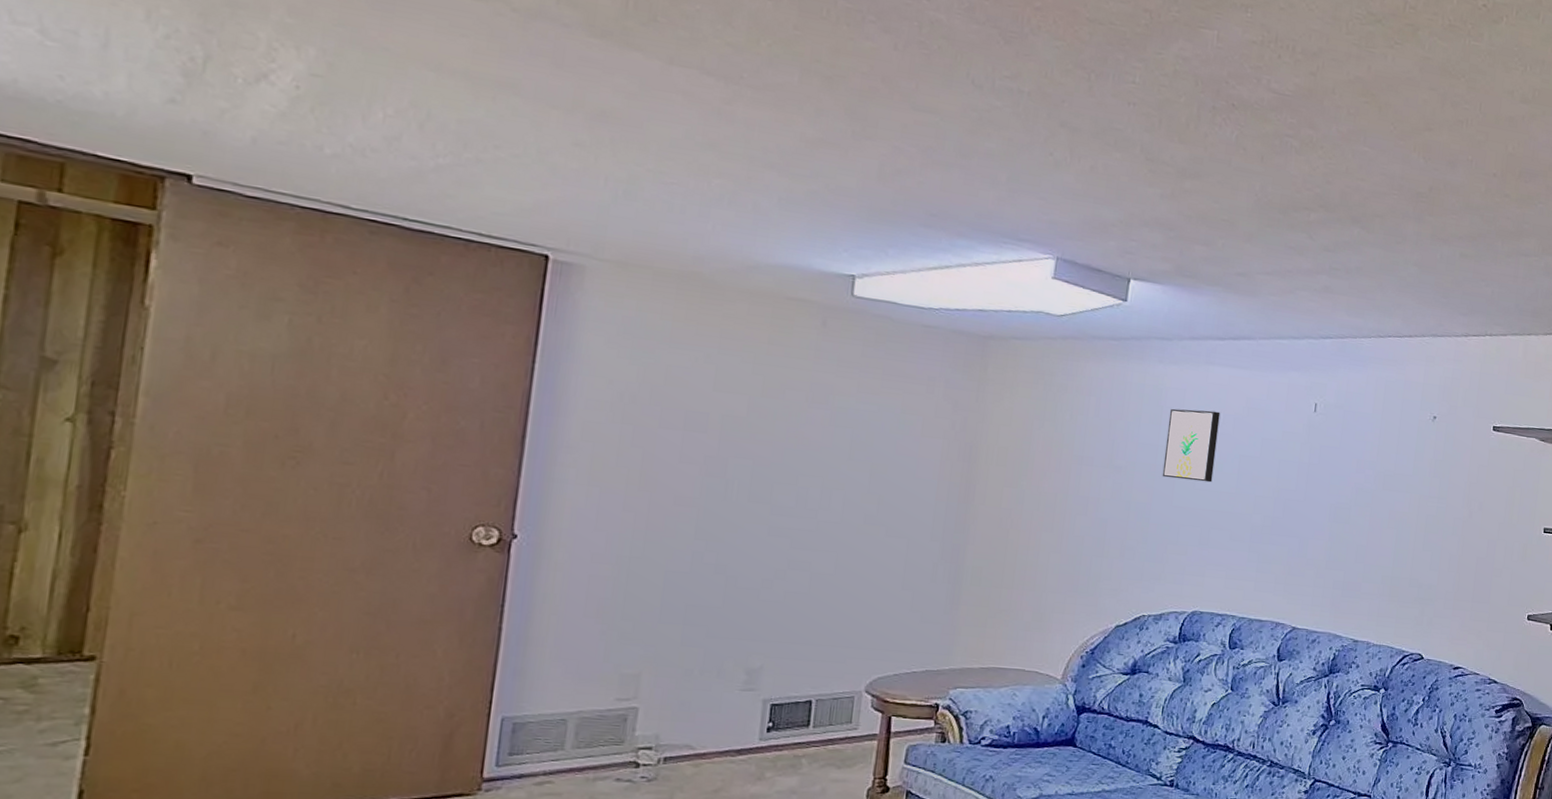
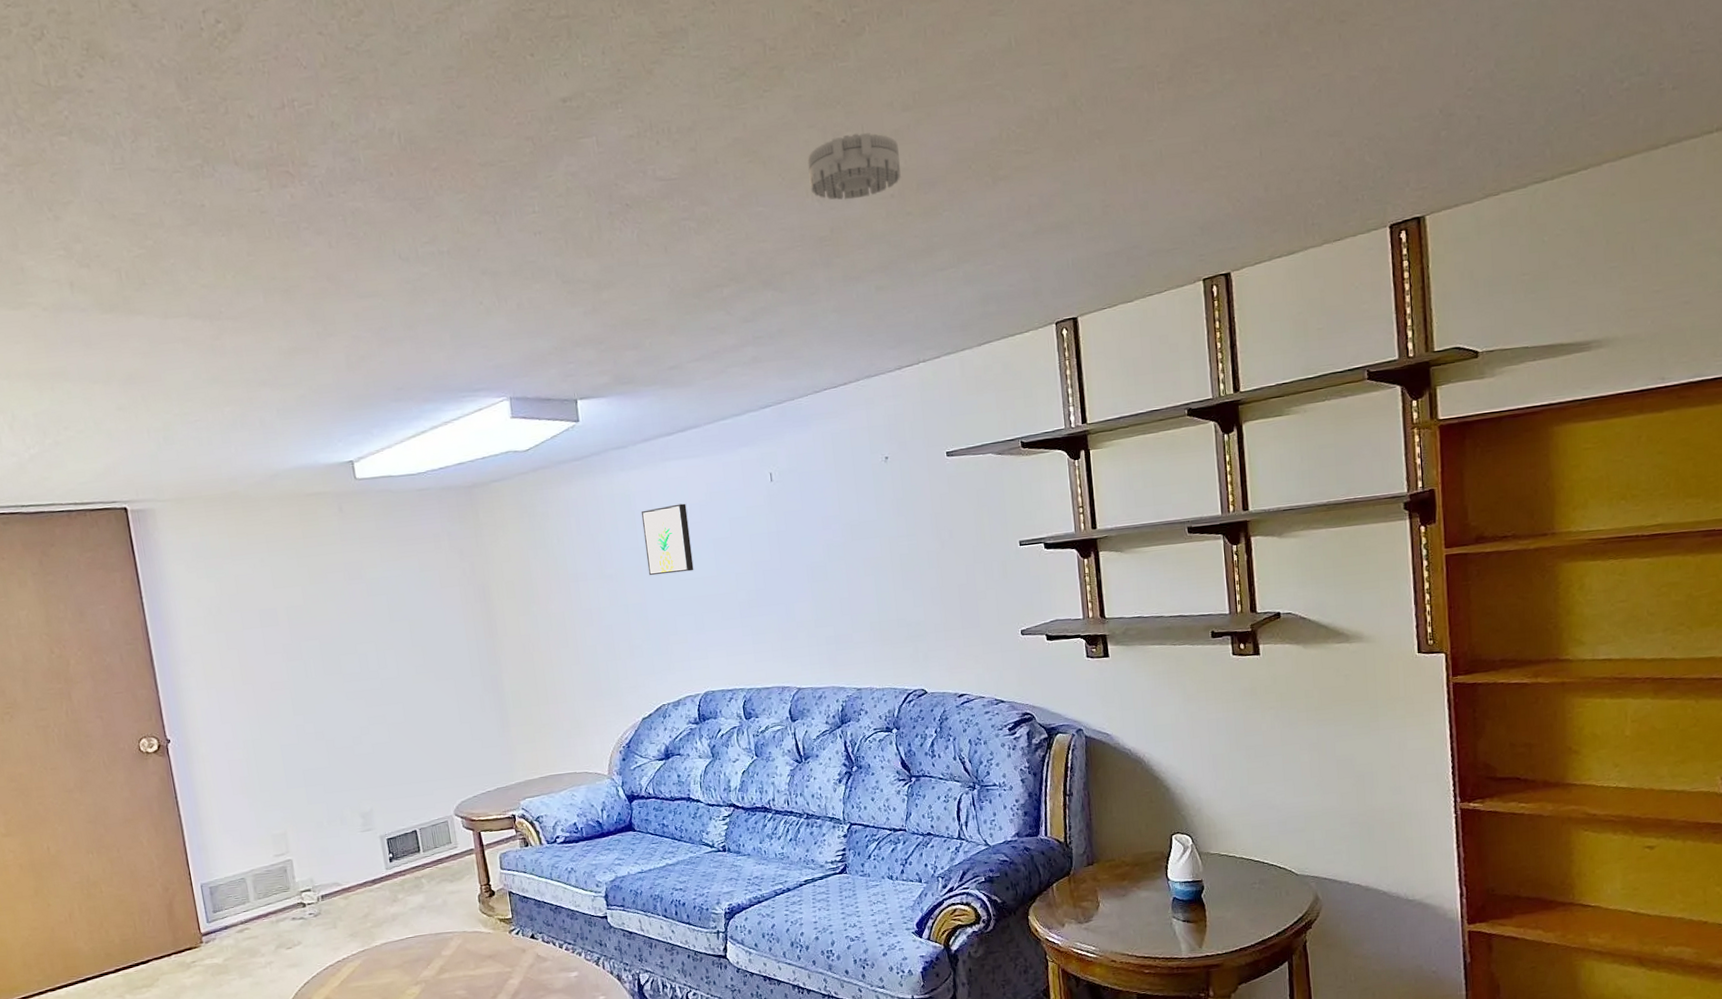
smoke detector: none [1419,106,1510,169] -> present [807,133,901,200]

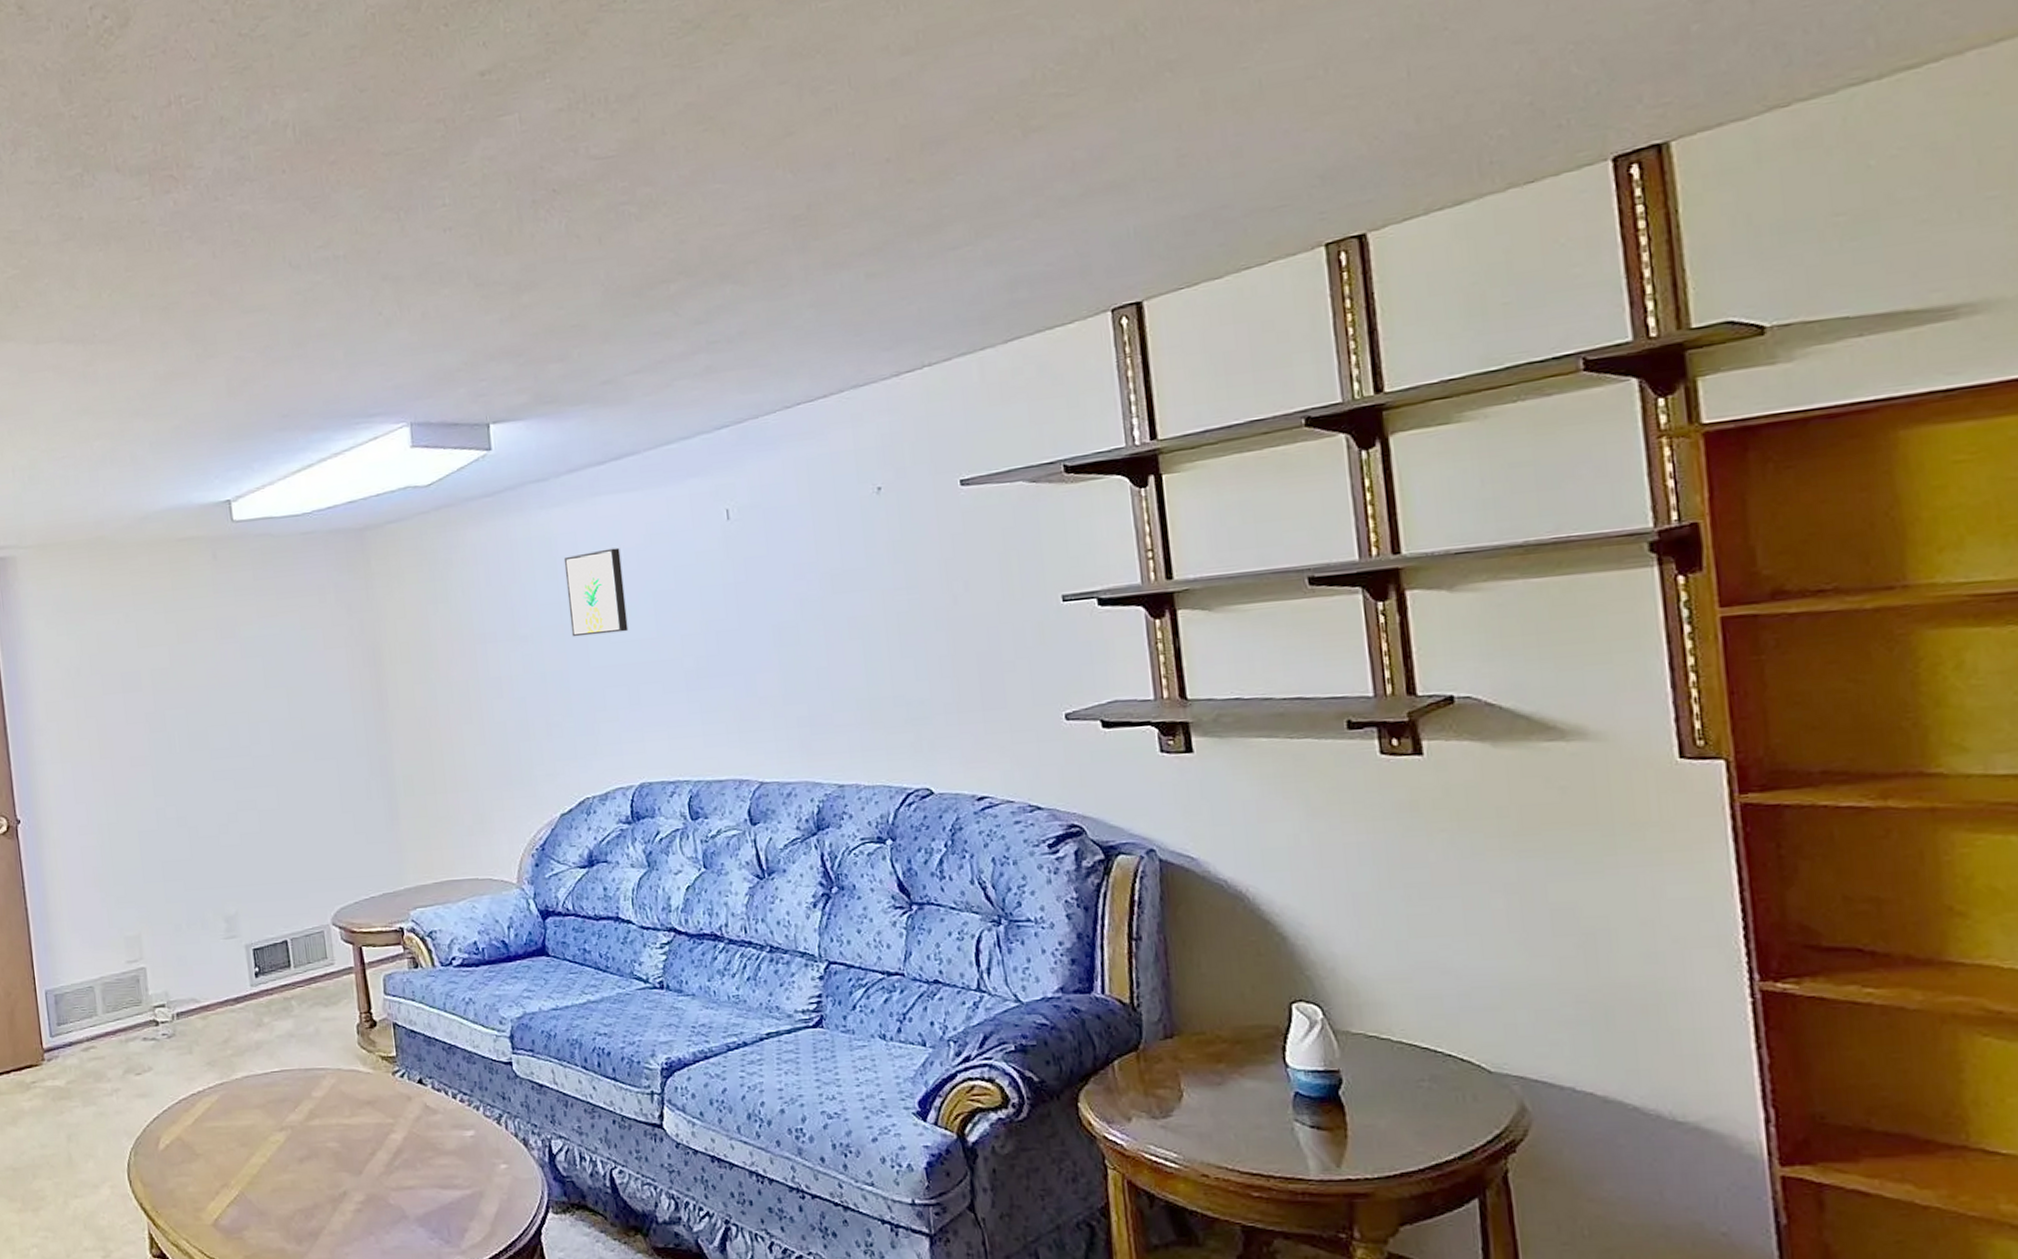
smoke detector: present [807,133,901,200] -> none [777,85,900,170]

